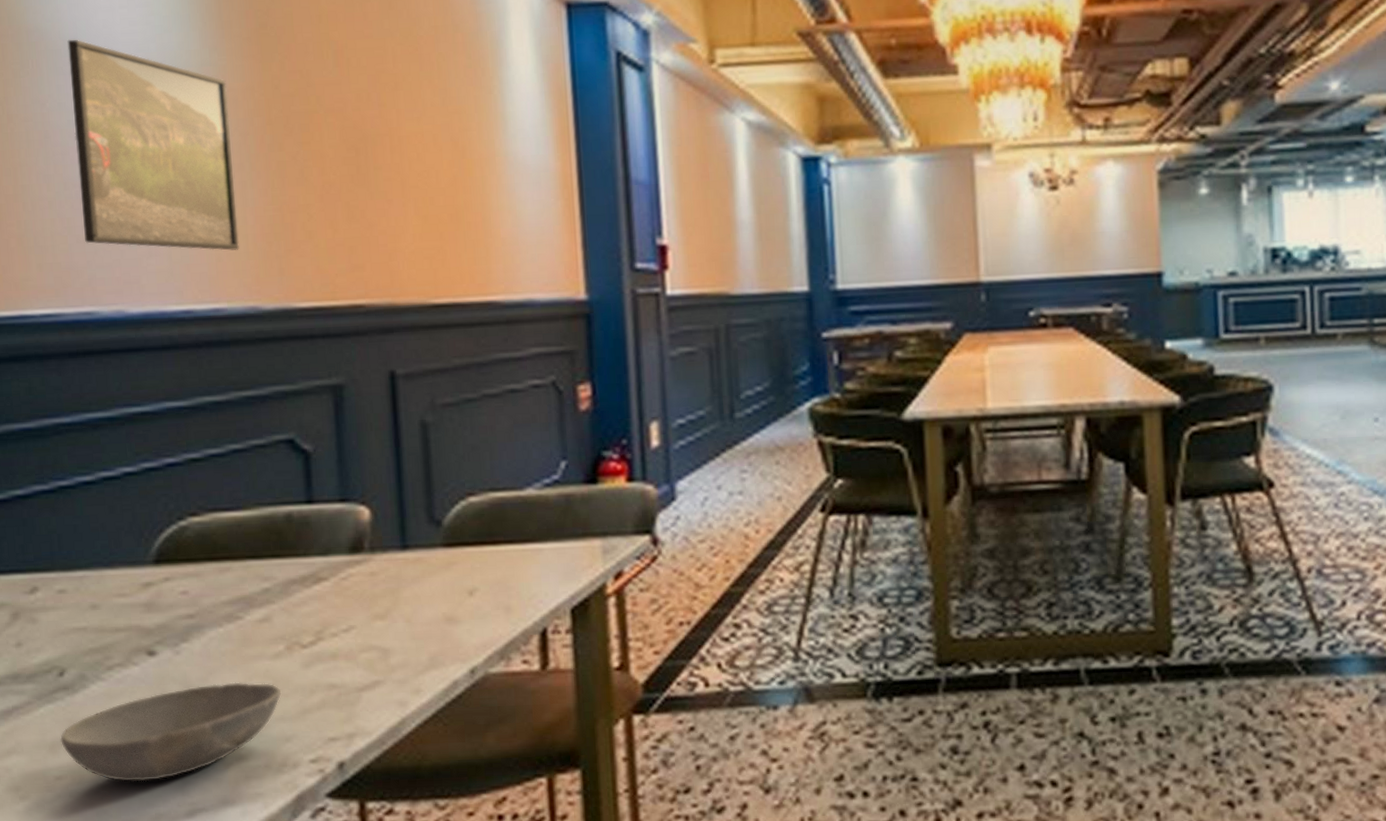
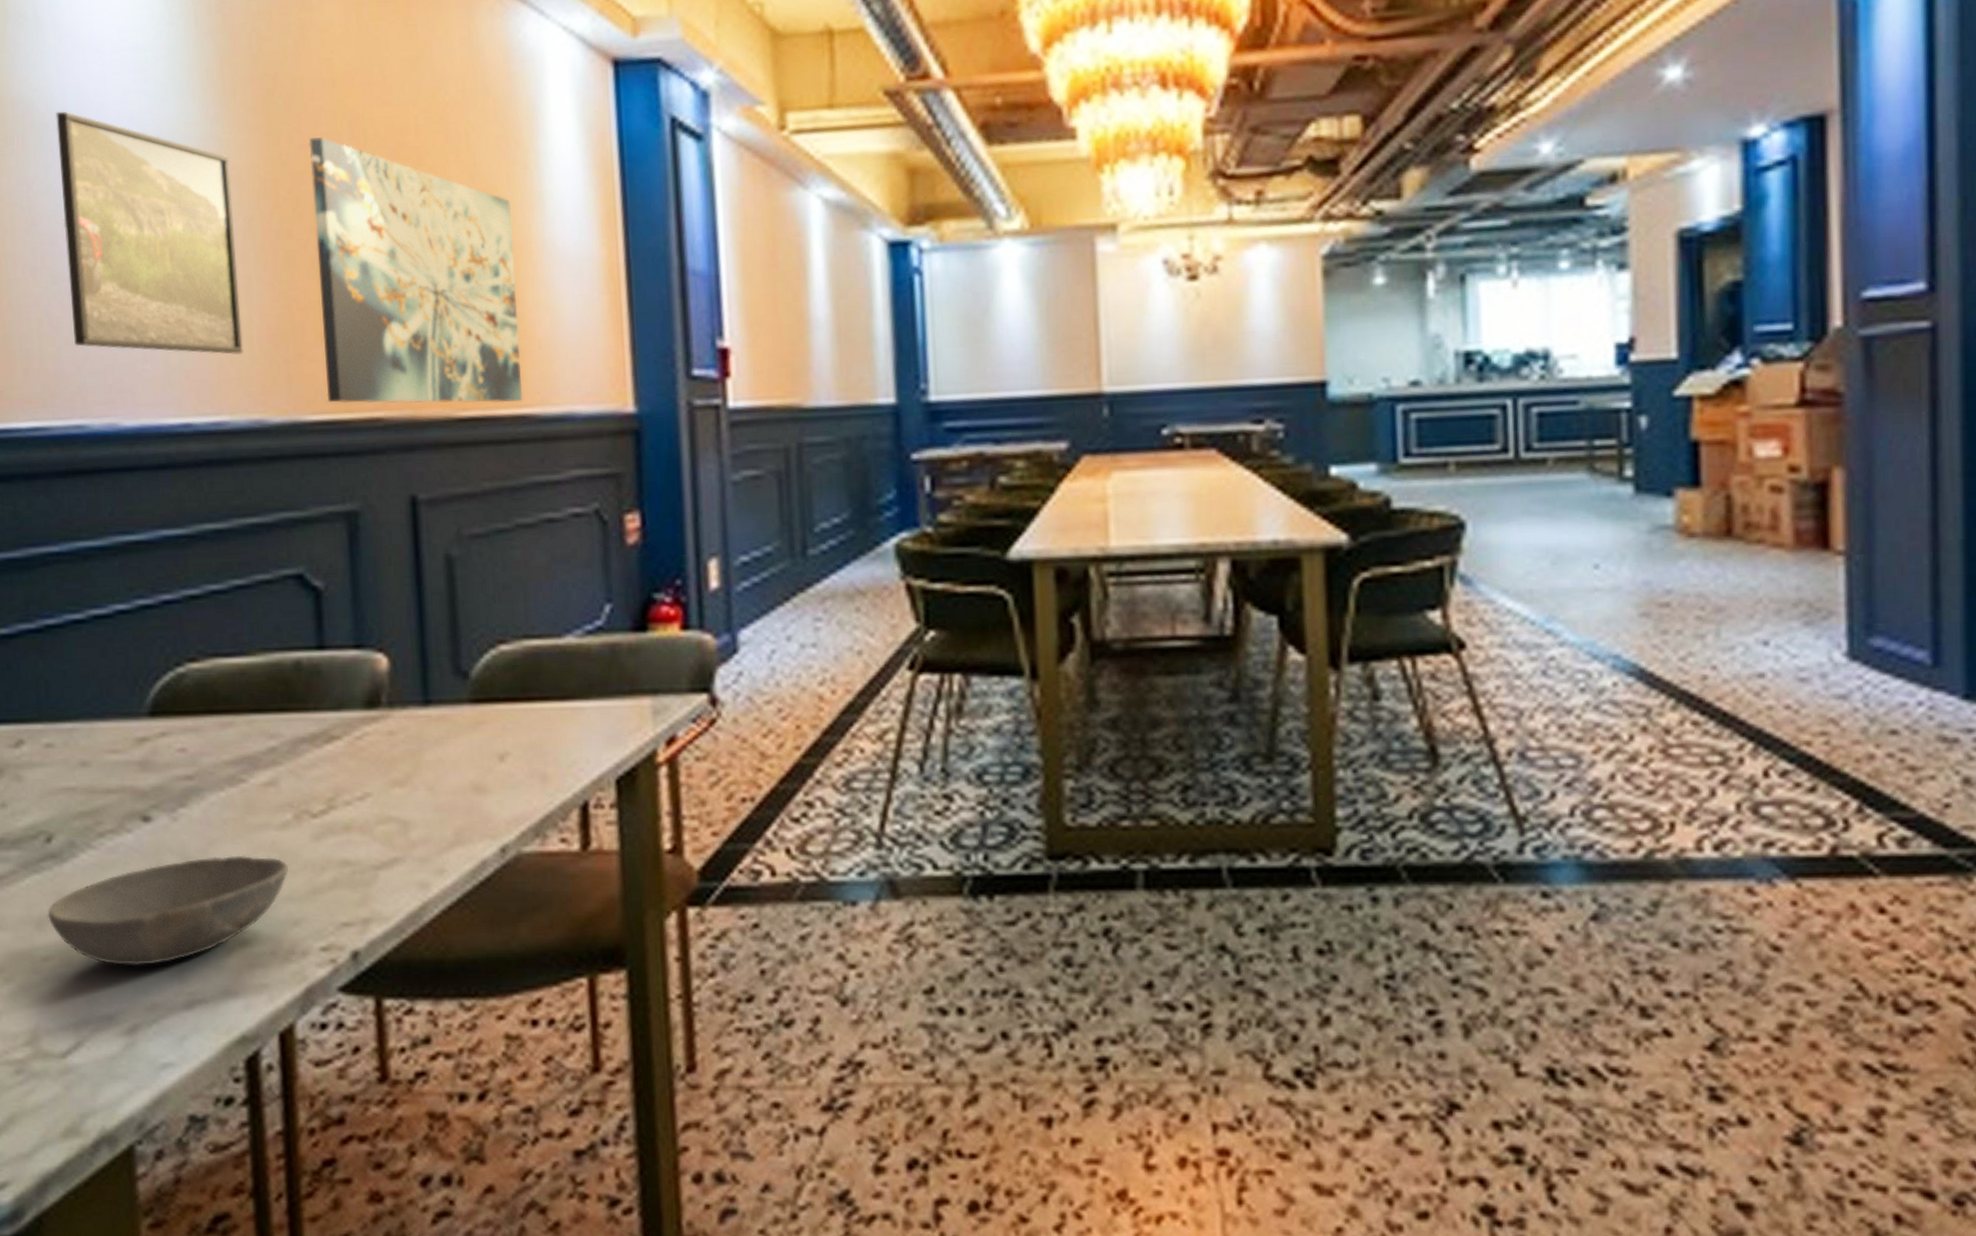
wall art: none [298,65,488,293] -> present [309,137,522,404]

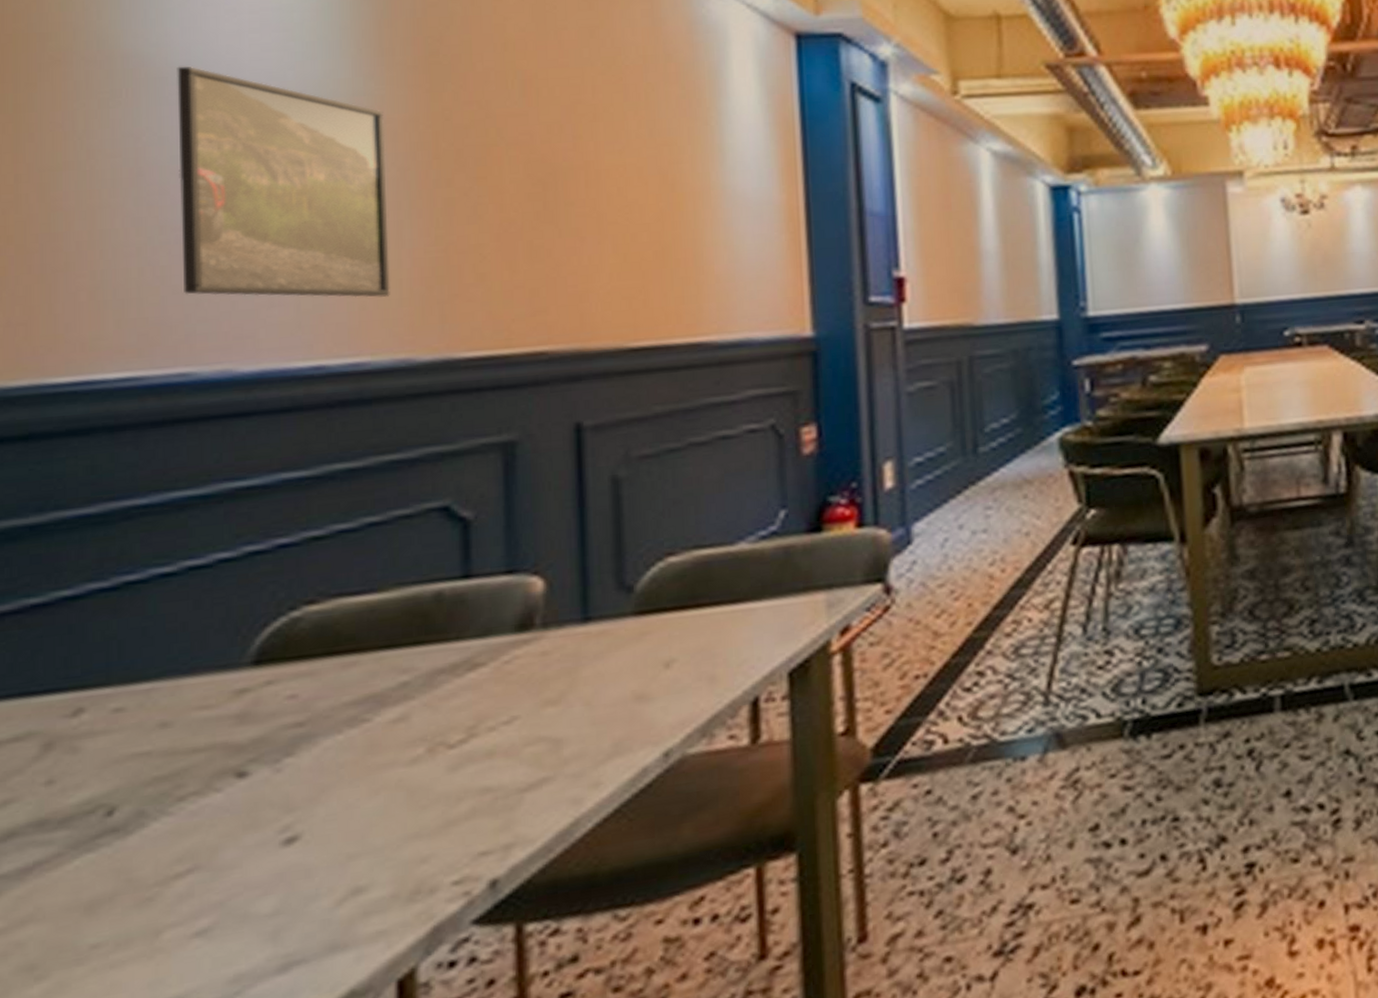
bowl: present [47,855,289,967] -> none [101,795,418,940]
wall art: present [309,137,522,404] -> none [475,95,698,340]

